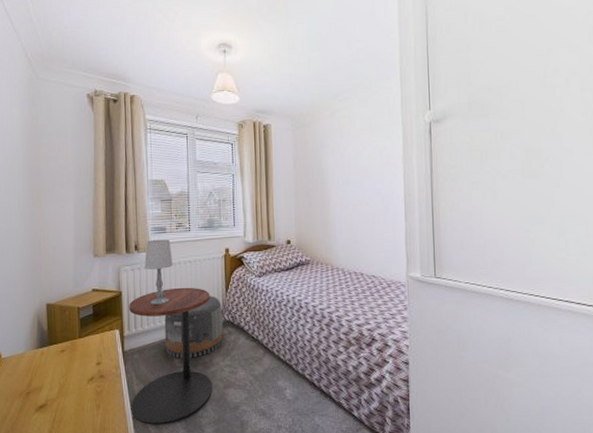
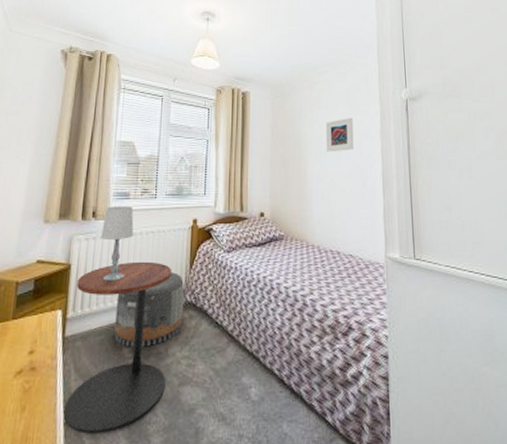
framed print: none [348,144,376,180] -> present [326,117,354,152]

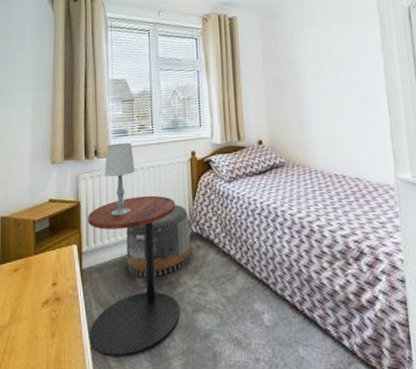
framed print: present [326,117,354,152] -> none [320,33,353,73]

